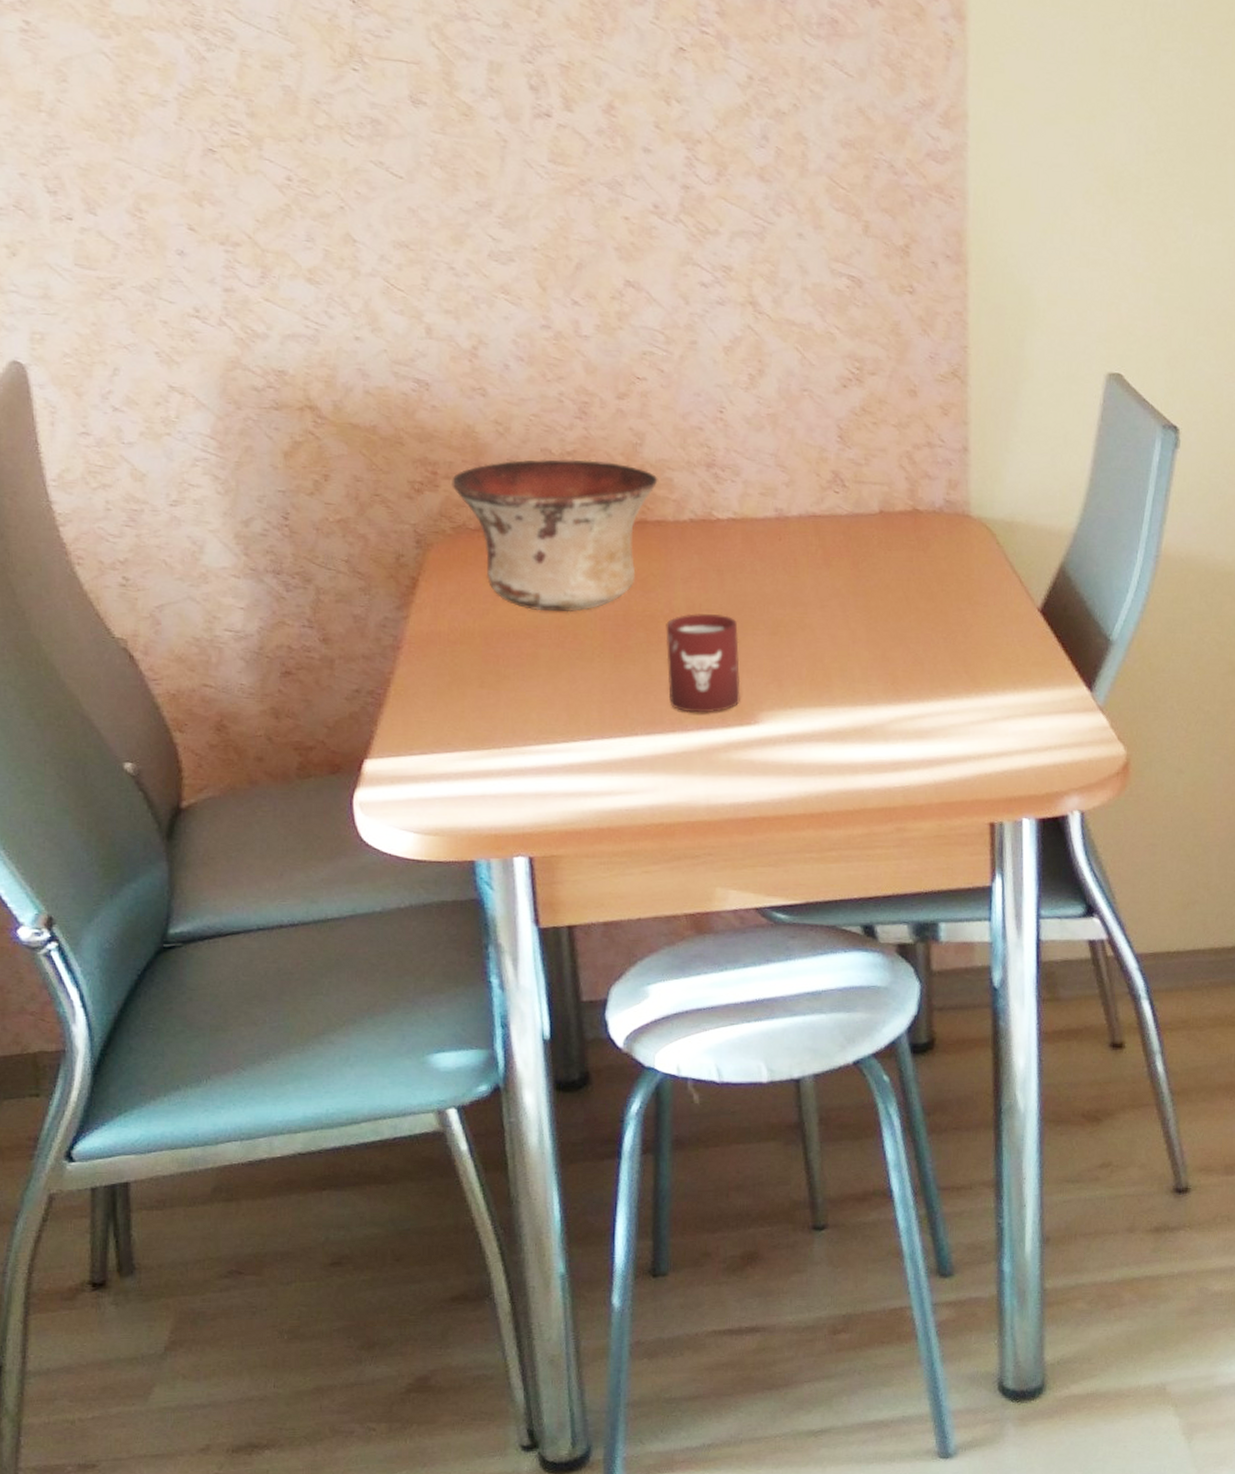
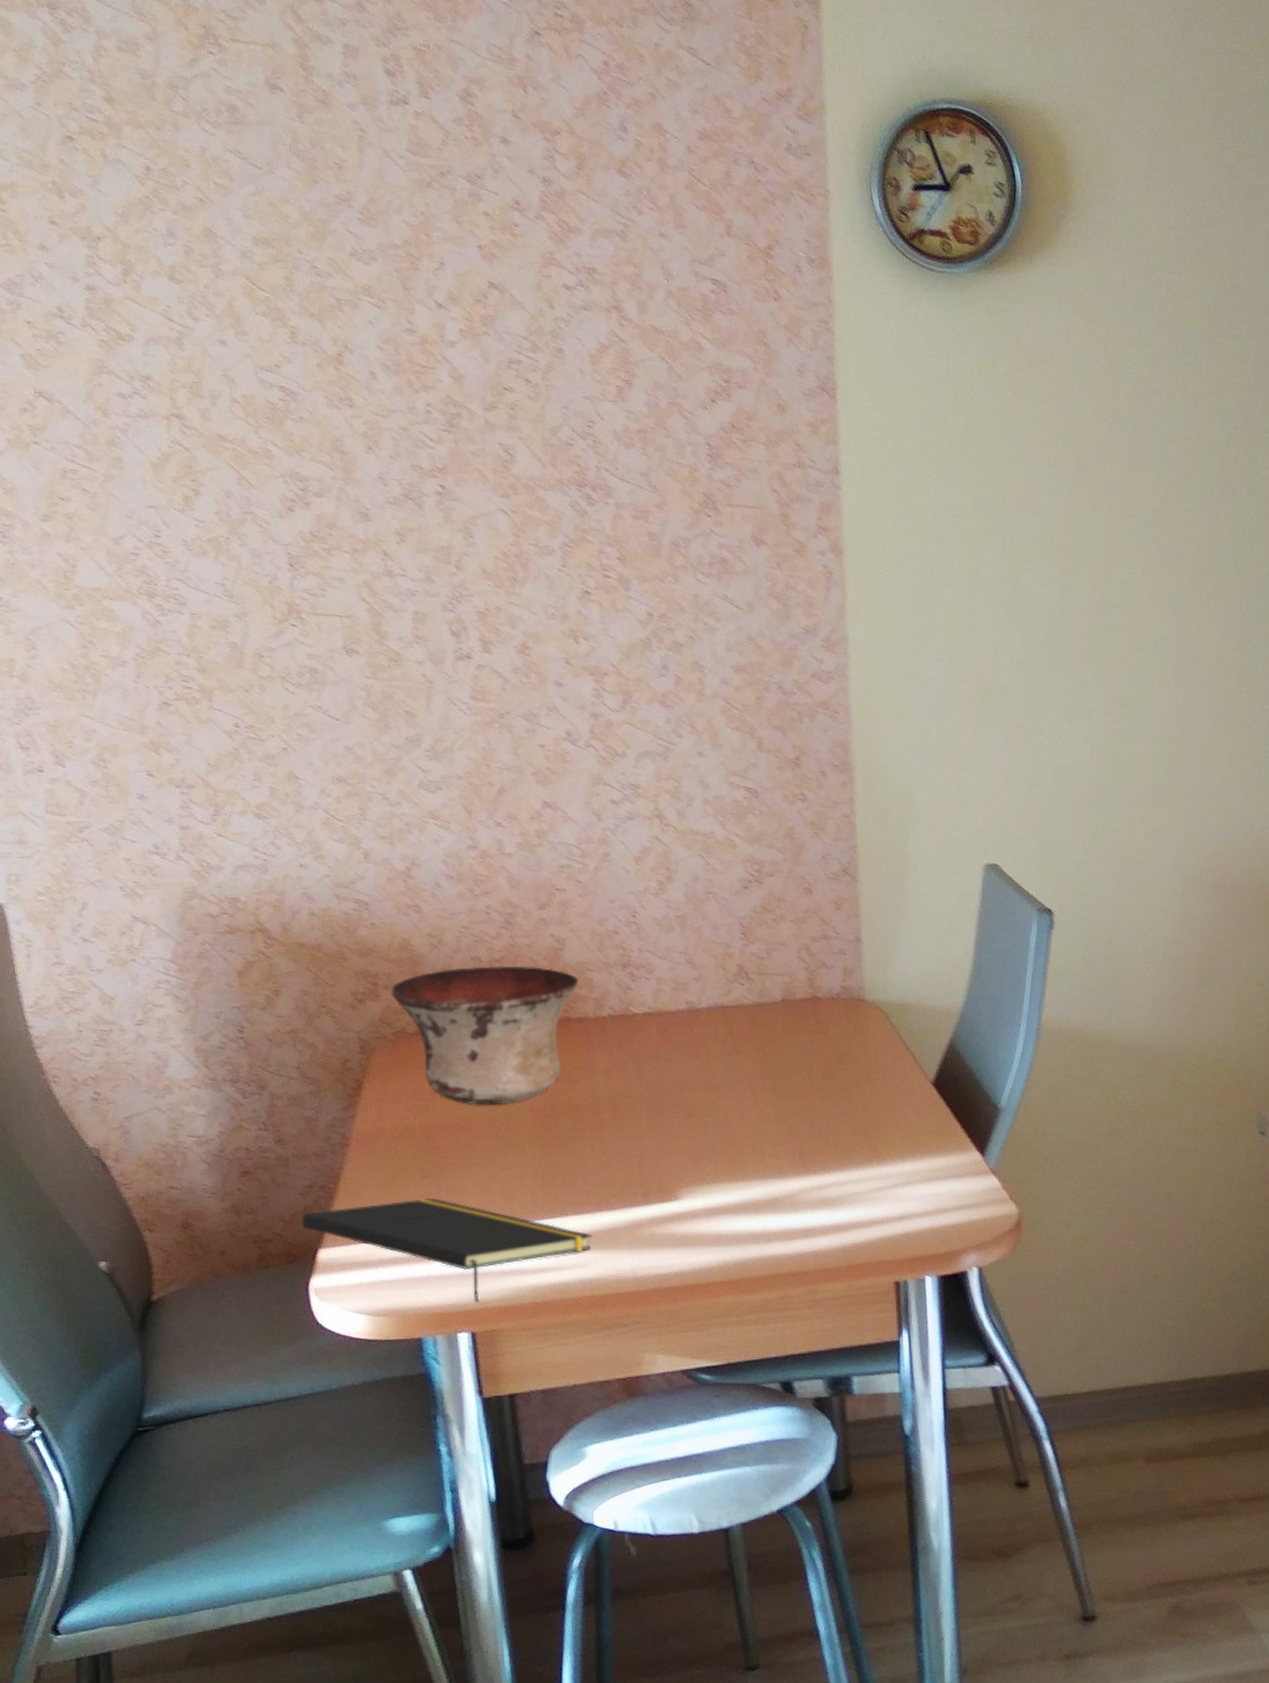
notepad: none [348,710,663,825] -> present [302,1198,592,1303]
cup: present [665,613,741,713] -> none [590,1100,661,1192]

